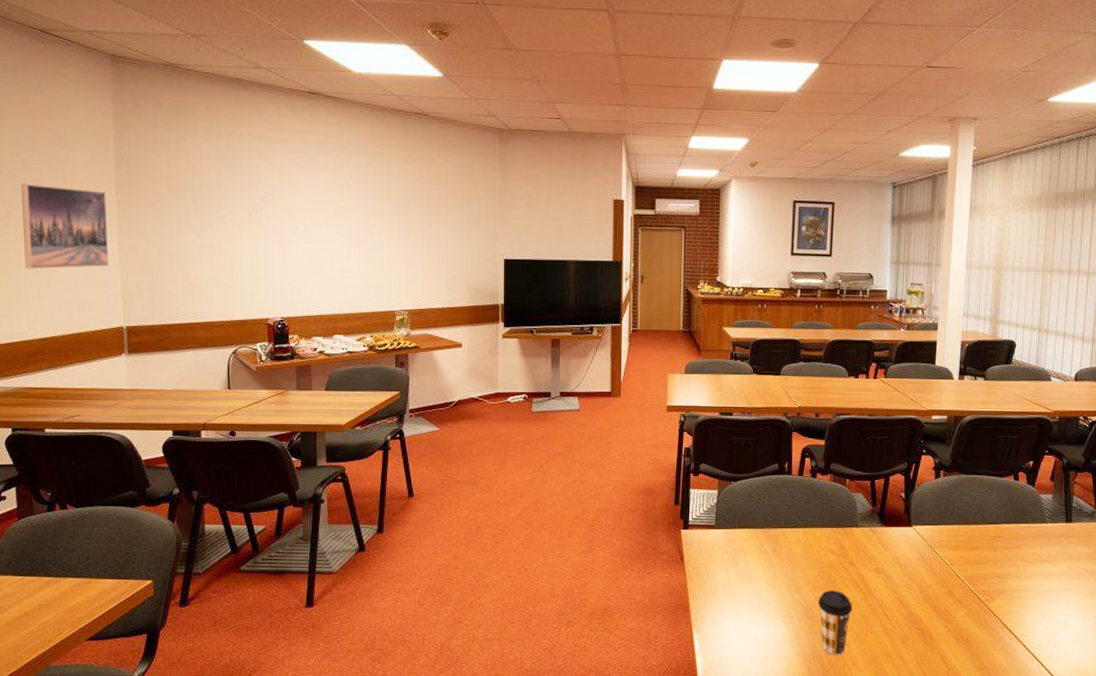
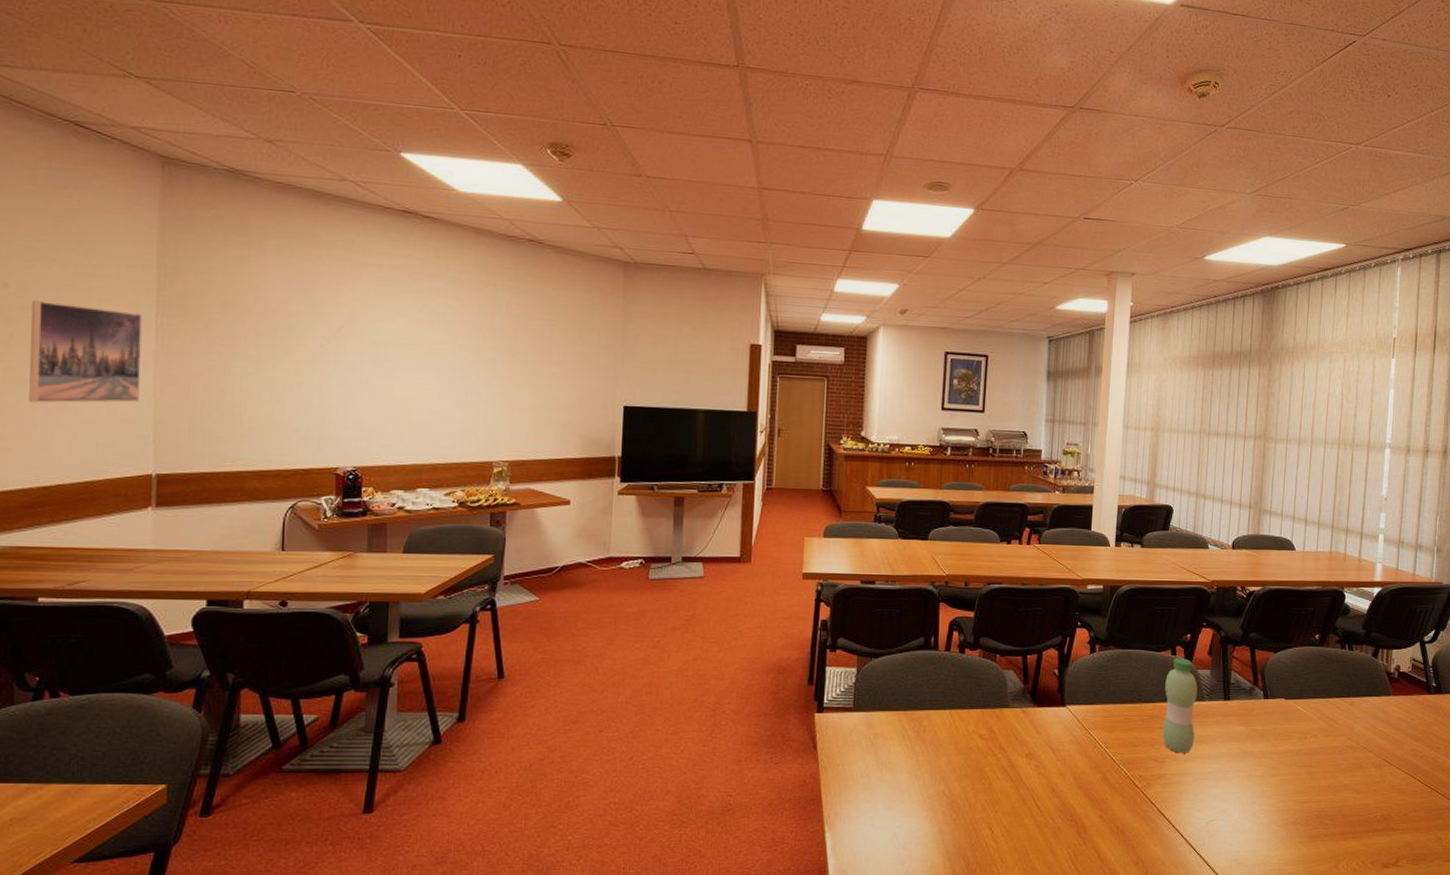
coffee cup: present [818,590,852,655] -> none [964,779,1002,853]
water bottle: none [1005,483,1040,571] -> present [1162,658,1198,754]

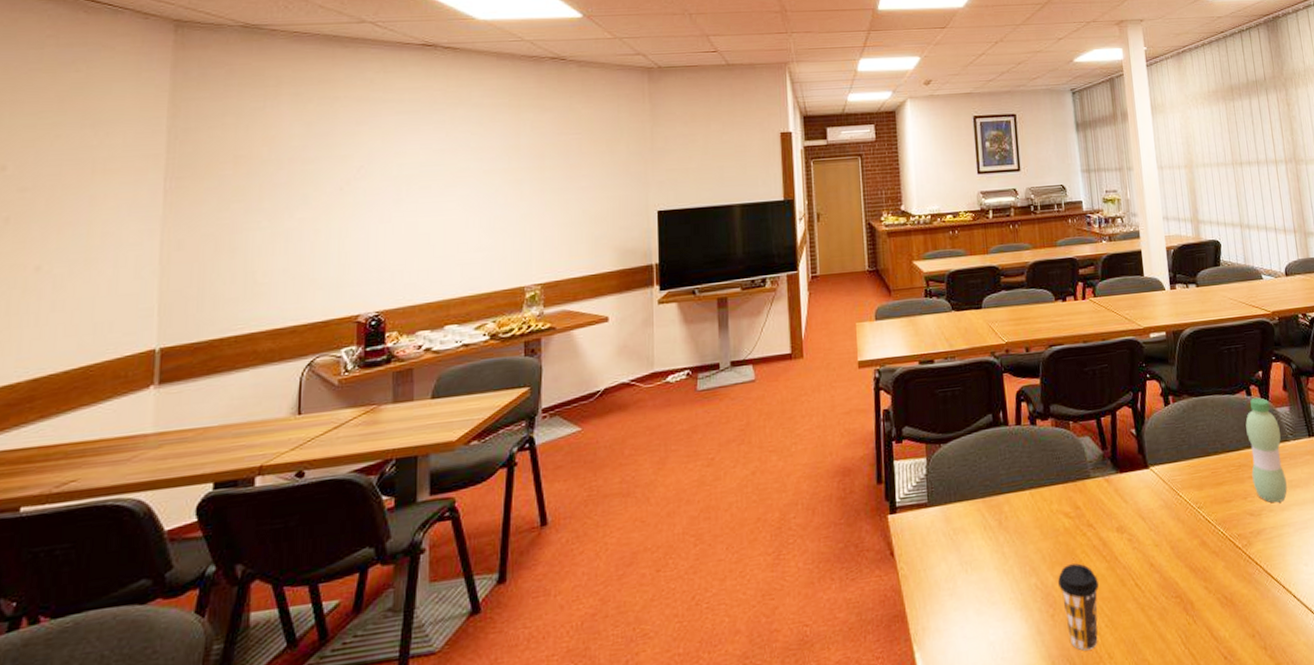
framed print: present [29,299,142,403] -> none [22,179,150,289]
coffee cup: none [964,779,1002,853] -> present [1058,563,1099,651]

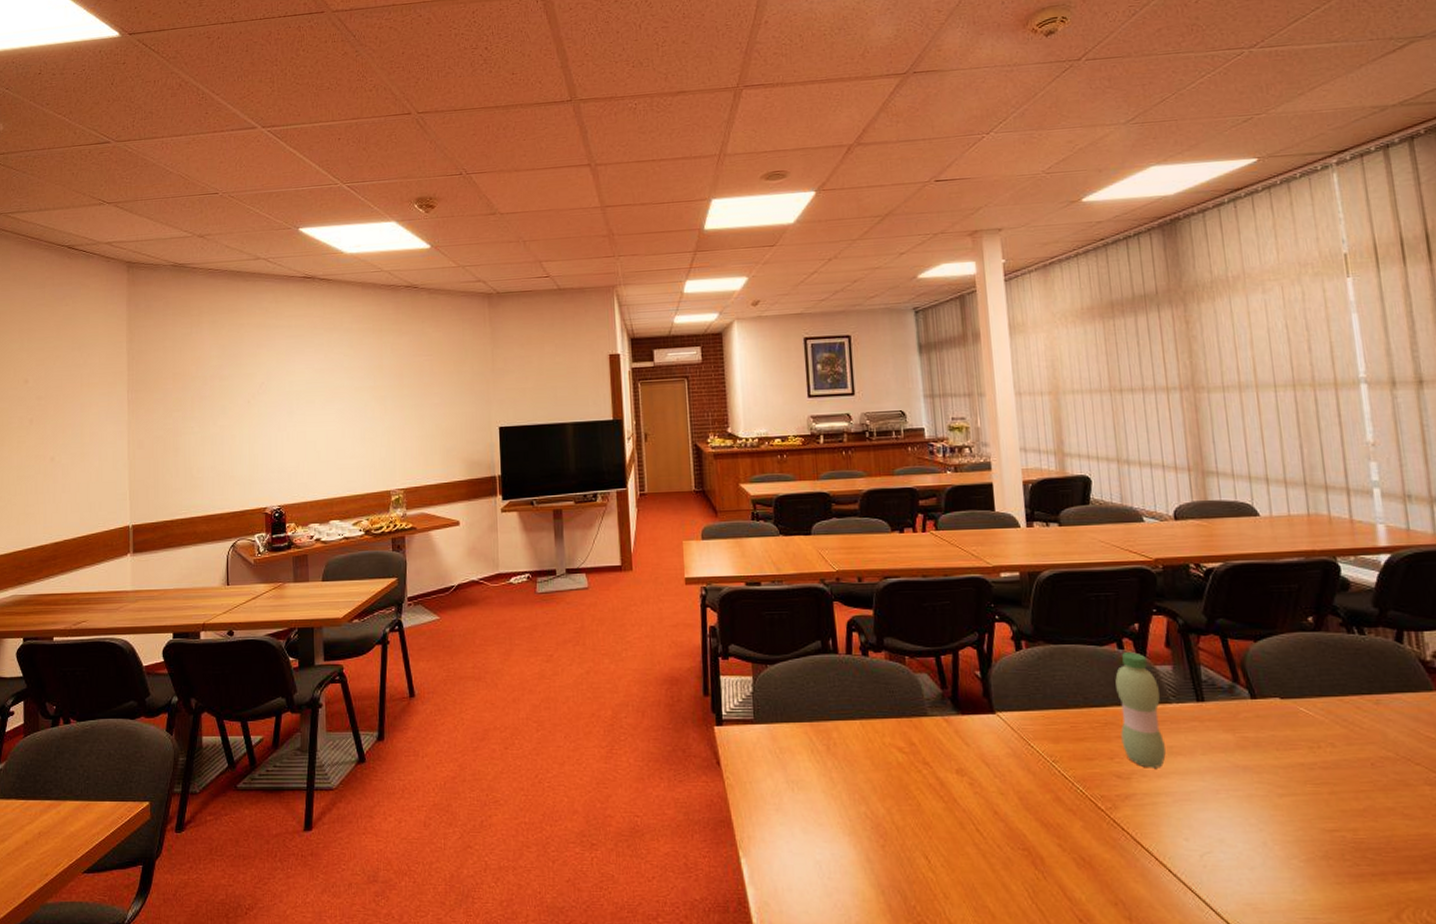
coffee cup: present [1058,563,1099,651] -> none [889,799,934,886]

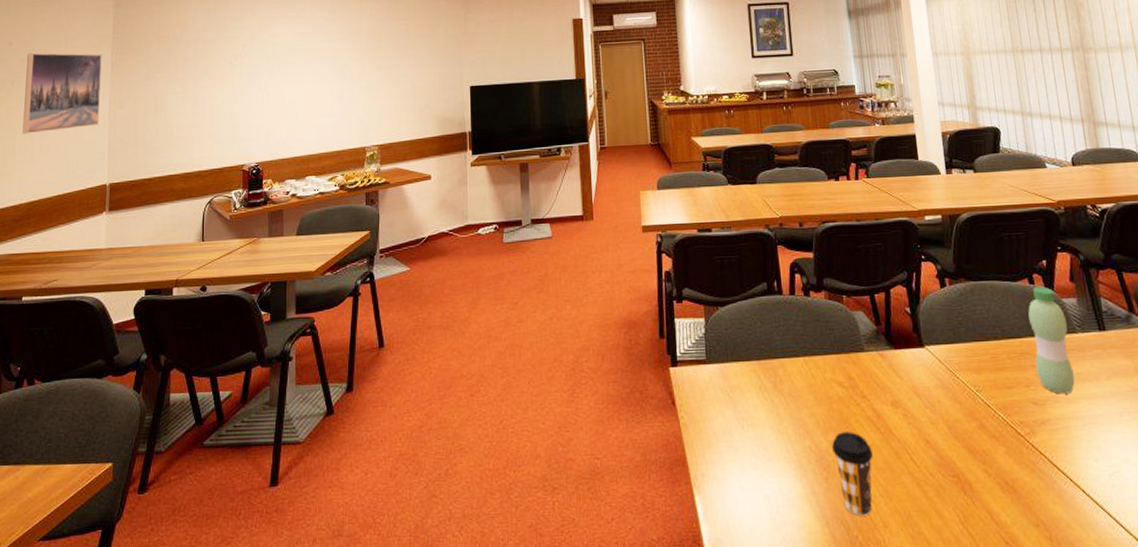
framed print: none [43,390,118,474] -> present [22,52,102,134]
coffee cup: none [889,799,934,886] -> present [832,432,873,516]

